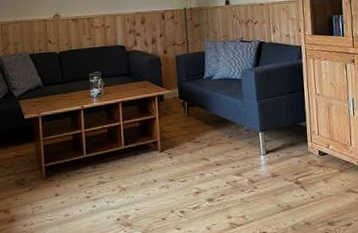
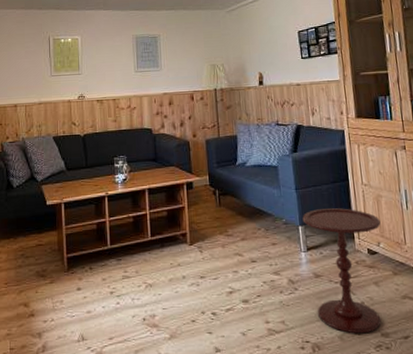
side table: none [262,115,331,224] -> present [302,208,382,334]

